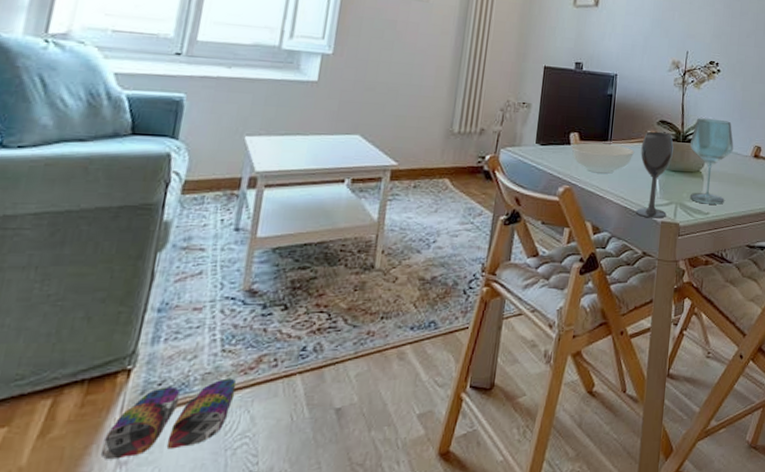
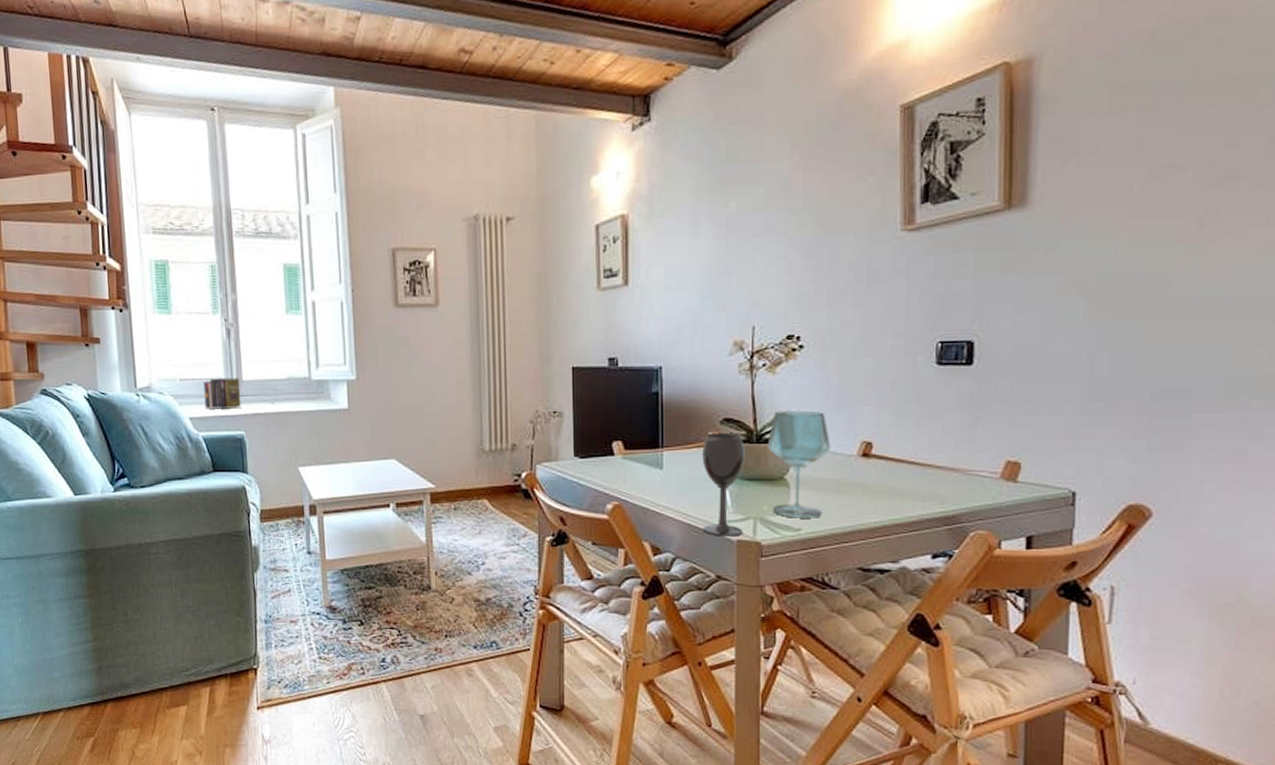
slippers: present [101,378,237,460] -> none [250,681,336,738]
books: none [139,34,194,69] -> present [203,378,241,409]
bowl: present [571,143,635,174] -> none [616,452,695,486]

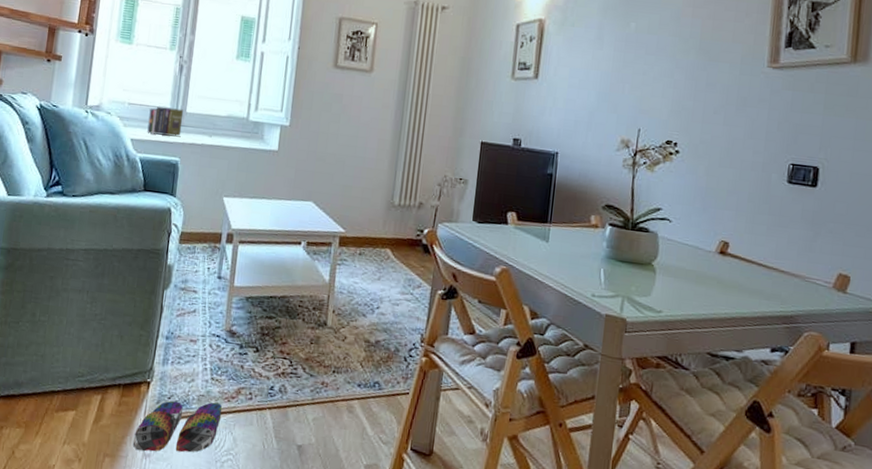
slippers: none [250,681,336,738] -> present [133,400,223,453]
wine glass: present [702,432,745,537] -> none [578,216,621,311]
wine glass: present [767,410,831,518] -> none [639,204,695,303]

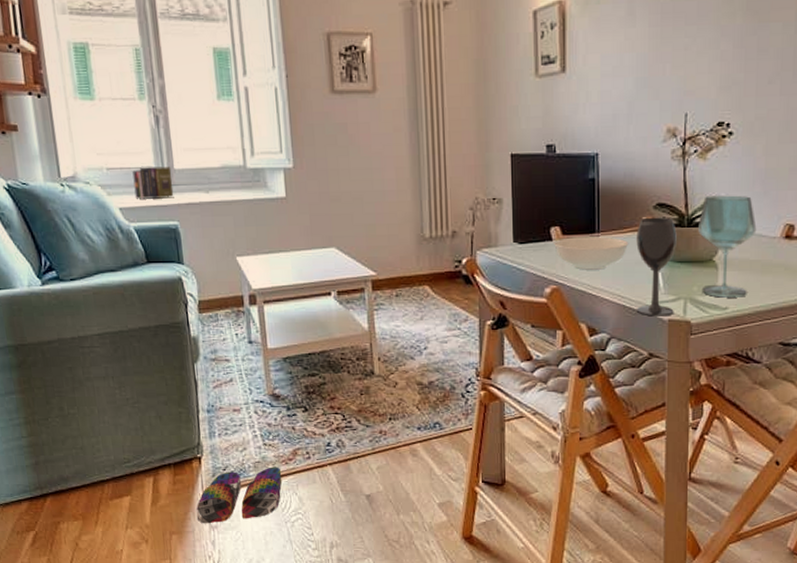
bowl: none [509,223,577,258] -> present [554,236,629,270]
wine glass: none [578,216,621,311] -> present [636,217,677,317]
wine glass: none [639,204,695,303] -> present [697,195,757,298]

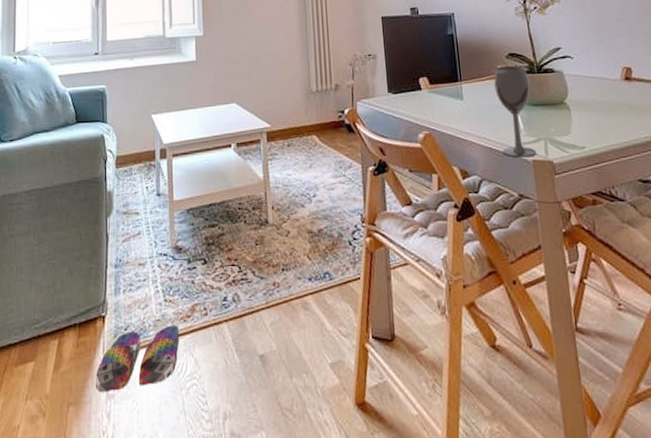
books: present [132,166,174,199] -> none [73,39,105,68]
bowl: present [554,236,629,270] -> none [423,84,489,116]
wine glass: present [697,195,757,298] -> none [546,44,601,138]

